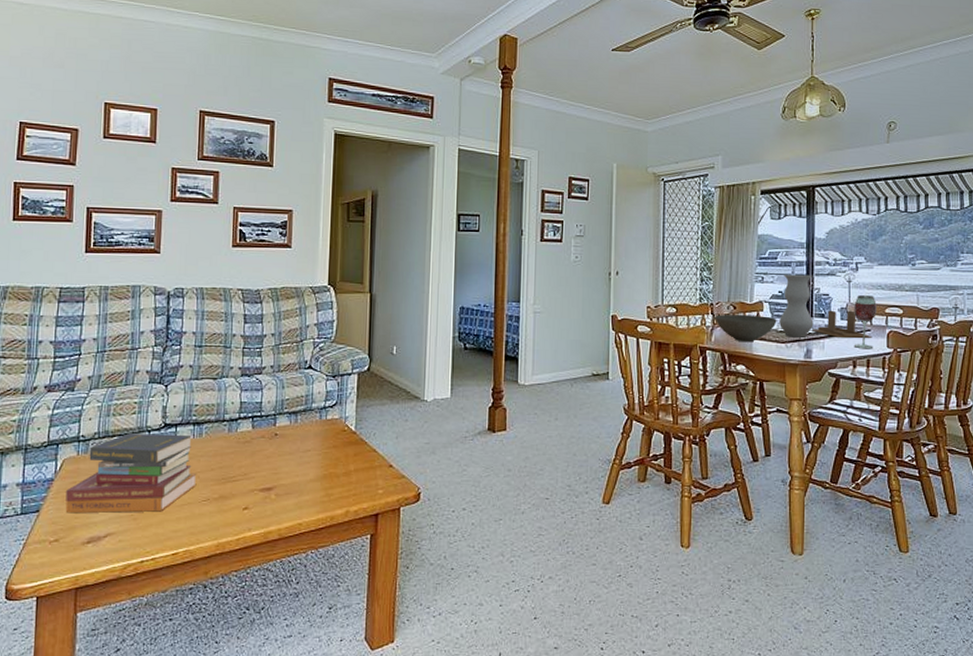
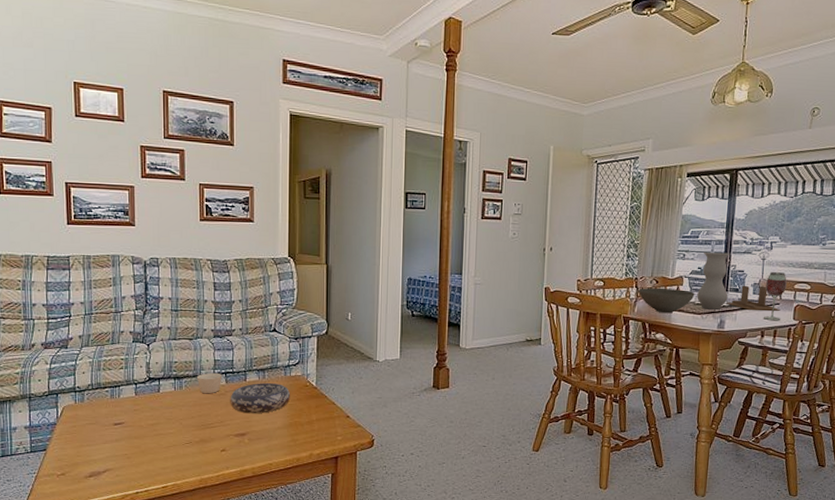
books: present [65,433,197,514] -> none [68,385,180,452]
candle: none [219,417,249,442] -> present [196,373,223,394]
decorative bowl: none [256,428,326,465] -> present [230,383,291,414]

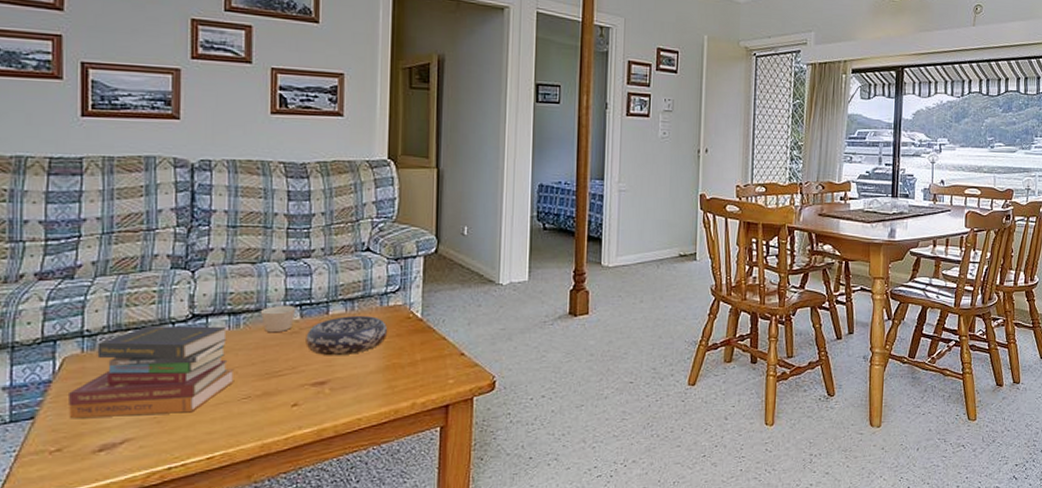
books: none [68,385,180,452] -> present [69,326,235,419]
bowl: present [638,288,695,314] -> none [803,194,864,222]
vase: present [697,251,731,310] -> none [866,154,899,217]
napkin holder: present [726,285,781,311] -> none [897,190,952,218]
wineglass: present [763,272,787,321] -> none [934,176,957,229]

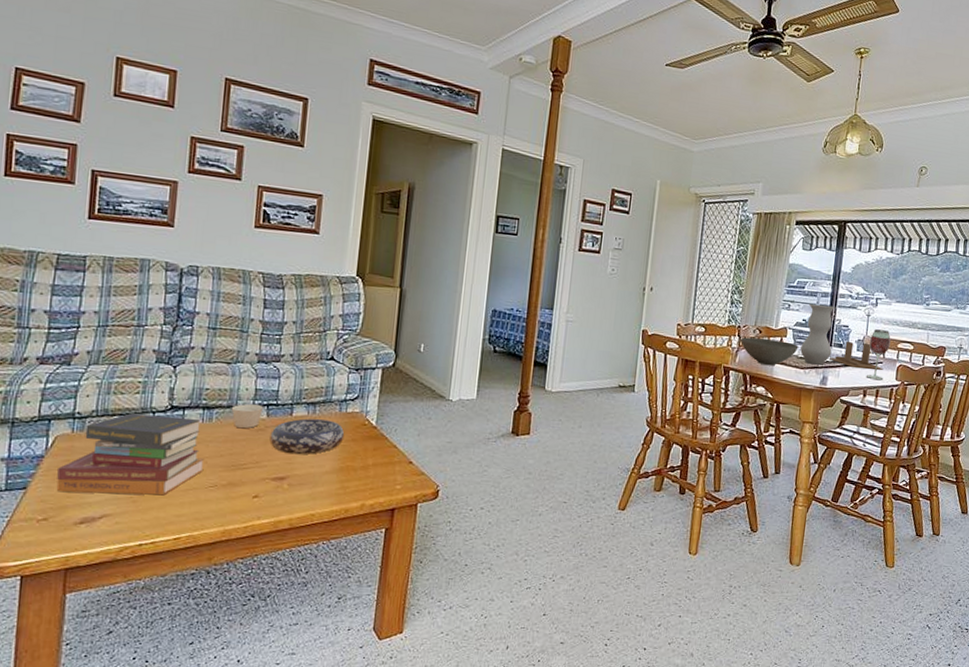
bowl: none [803,194,864,222] -> present [740,337,799,366]
vase: none [866,154,899,217] -> present [800,303,836,365]
napkin holder: none [897,190,952,218] -> present [830,341,884,370]
wineglass: none [934,176,957,229] -> present [866,329,891,381]

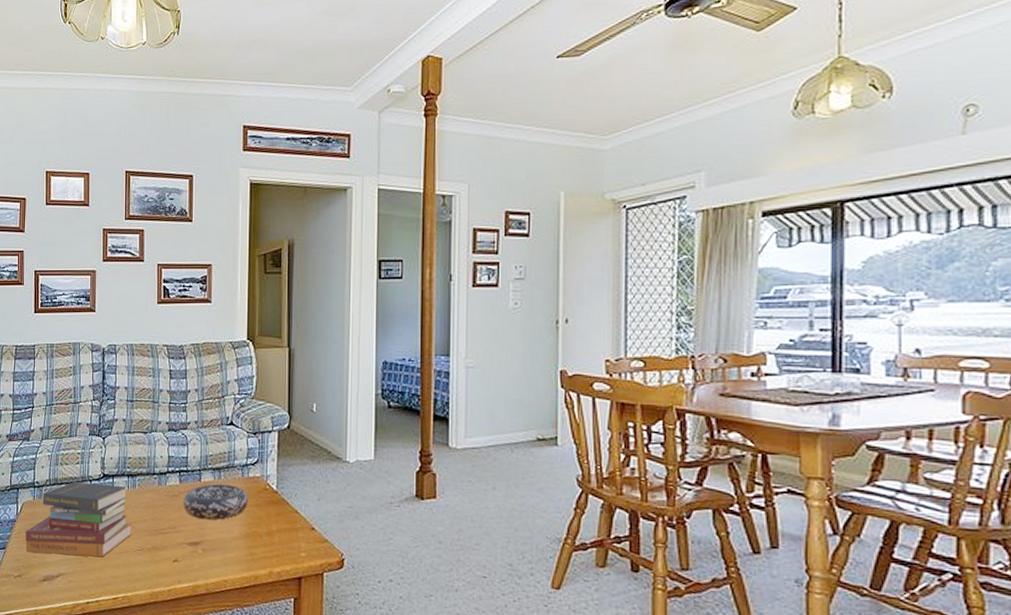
candle: present [231,404,264,429] -> none [150,471,177,495]
bowl: present [740,337,799,366] -> none [697,368,787,405]
vase: present [800,303,836,365] -> none [791,317,843,399]
napkin holder: present [830,341,884,370] -> none [841,363,938,401]
wineglass: present [866,329,891,381] -> none [907,343,945,416]

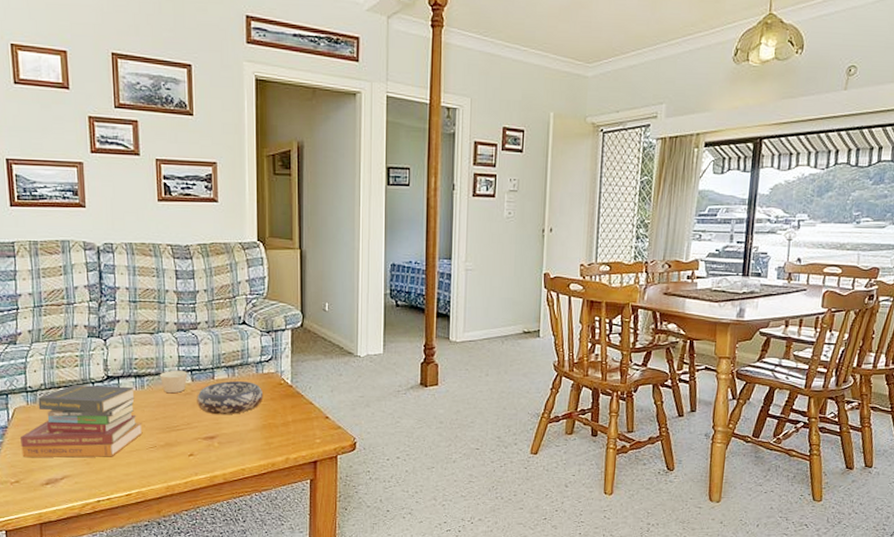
candle: none [150,471,177,495] -> present [159,371,188,394]

